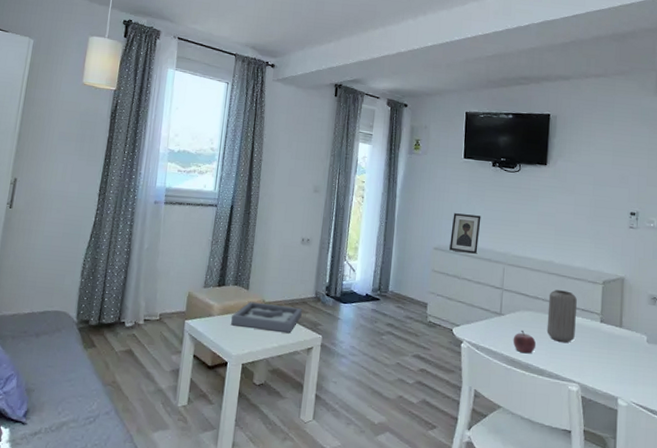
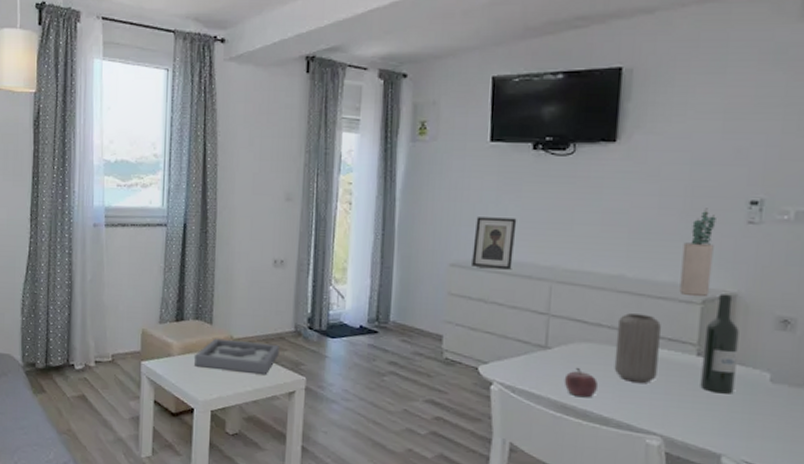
vase: none [588,215,610,279] -> present [679,208,716,296]
wine bottle: none [603,277,627,351] -> present [700,293,739,394]

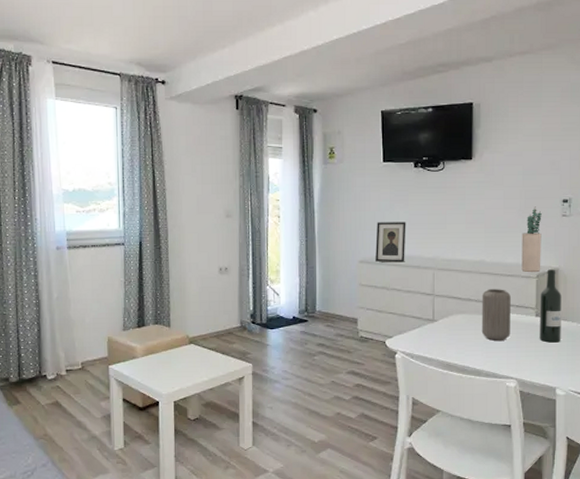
decorative tray: present [195,338,279,375] -> none [157,338,229,366]
fruit: present [564,367,599,398] -> none [447,333,472,357]

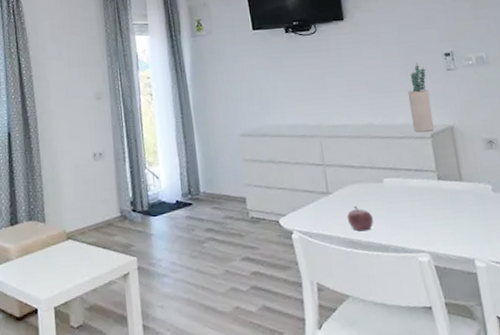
picture frame: present [376,222,406,263] -> none [254,89,289,134]
fruit: none [447,333,472,357] -> present [347,205,374,232]
vase: present [481,289,511,341] -> none [375,153,414,211]
wine bottle: present [539,269,562,343] -> none [438,127,470,208]

